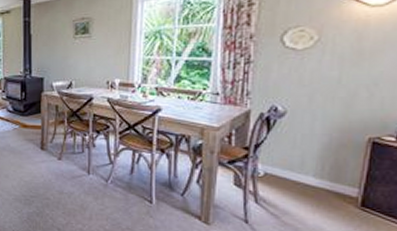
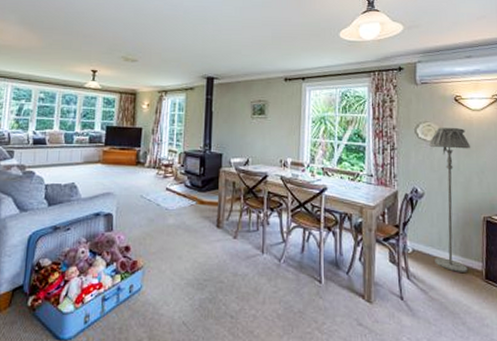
floor lamp: none [293,31,361,198] -> present [429,128,470,272]

